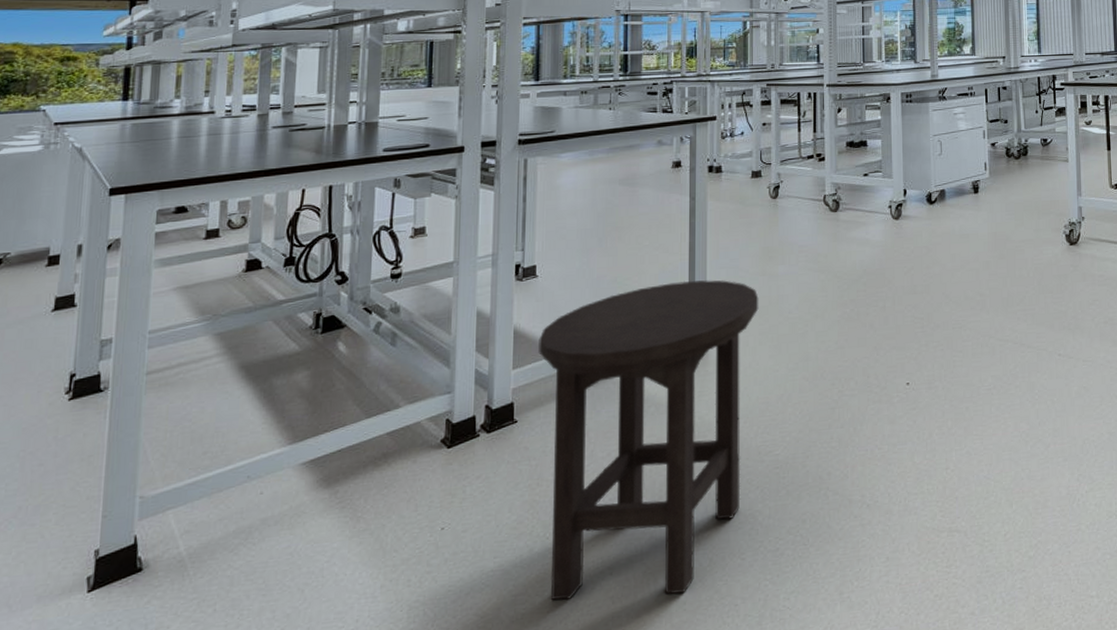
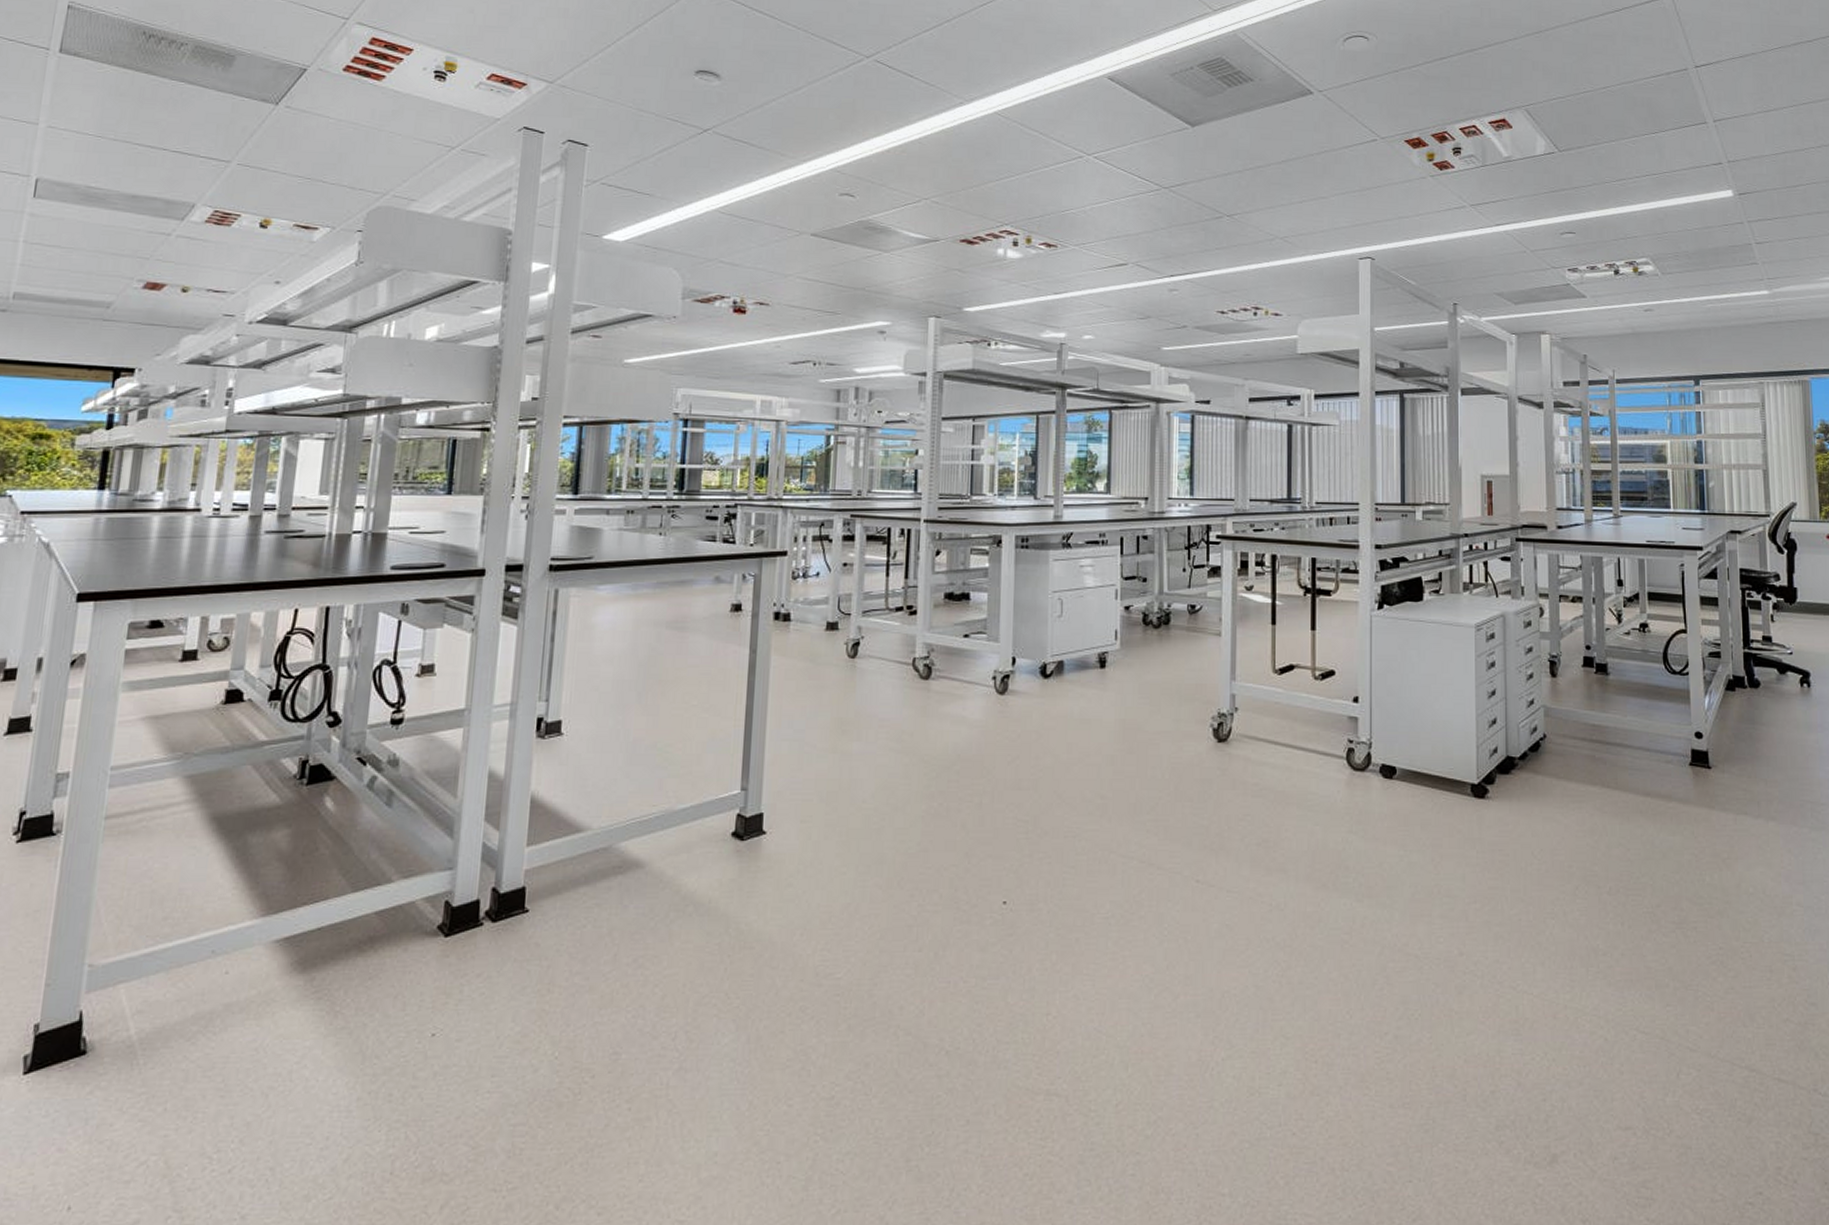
stool: present [538,280,759,601] -> none [555,752,827,1142]

